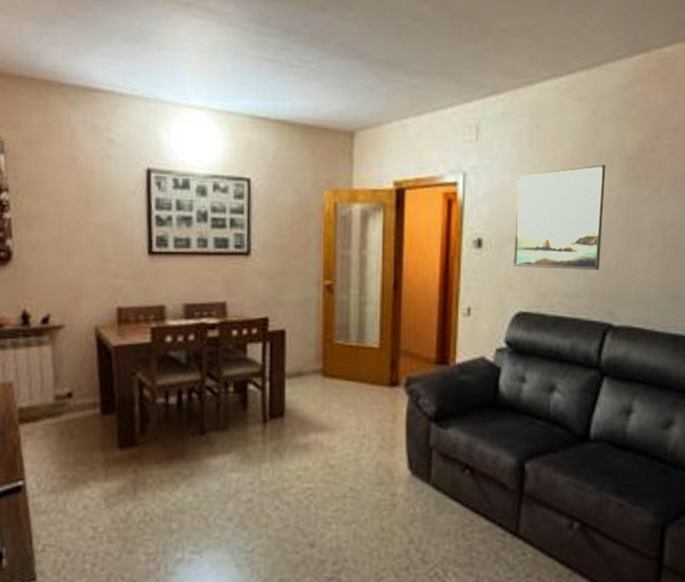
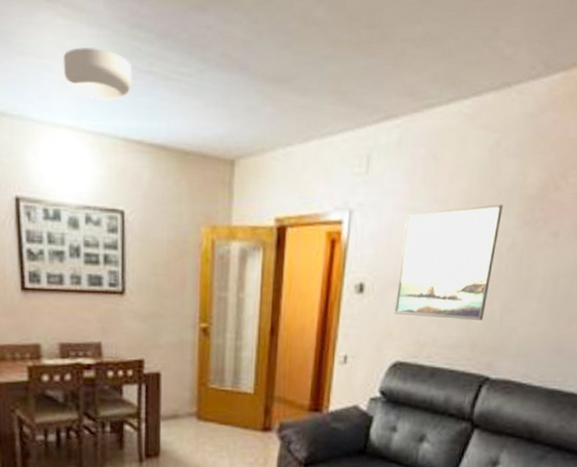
ceiling light: none [196,42,259,84] -> present [63,47,132,101]

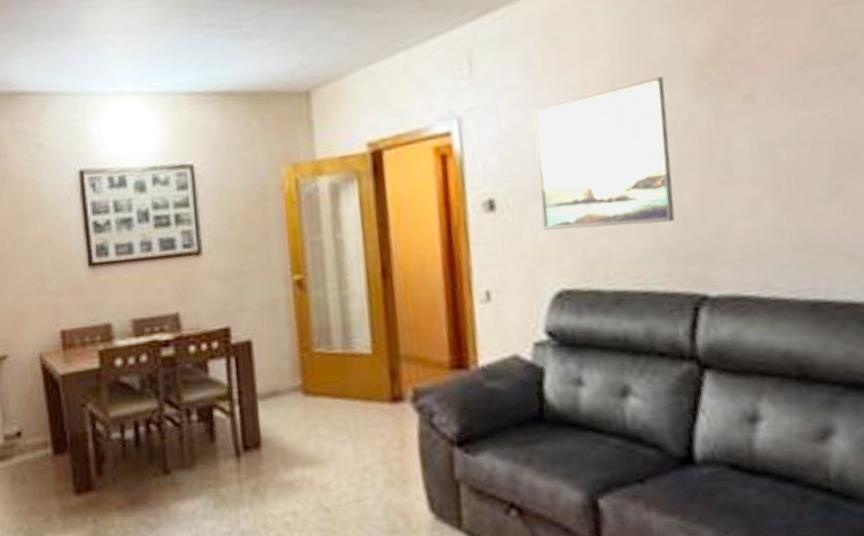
ceiling light: present [63,47,132,101] -> none [121,14,191,62]

